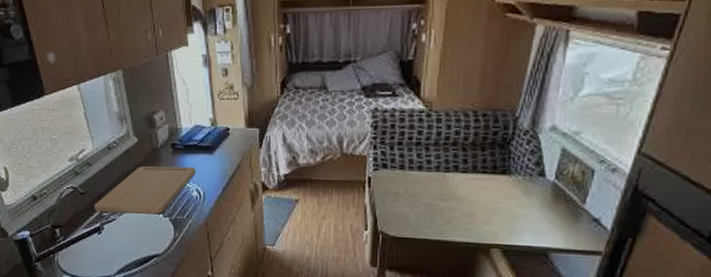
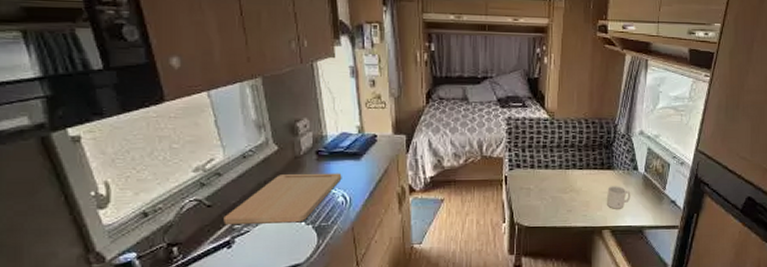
mug: none [497,195,533,225] -> present [606,186,631,209]

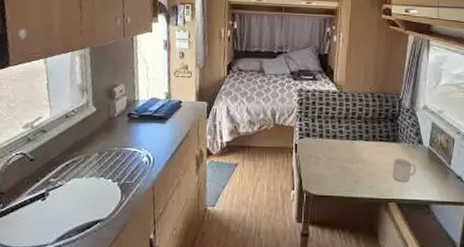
cutting board: present [223,173,342,224] -> none [42,133,149,179]

